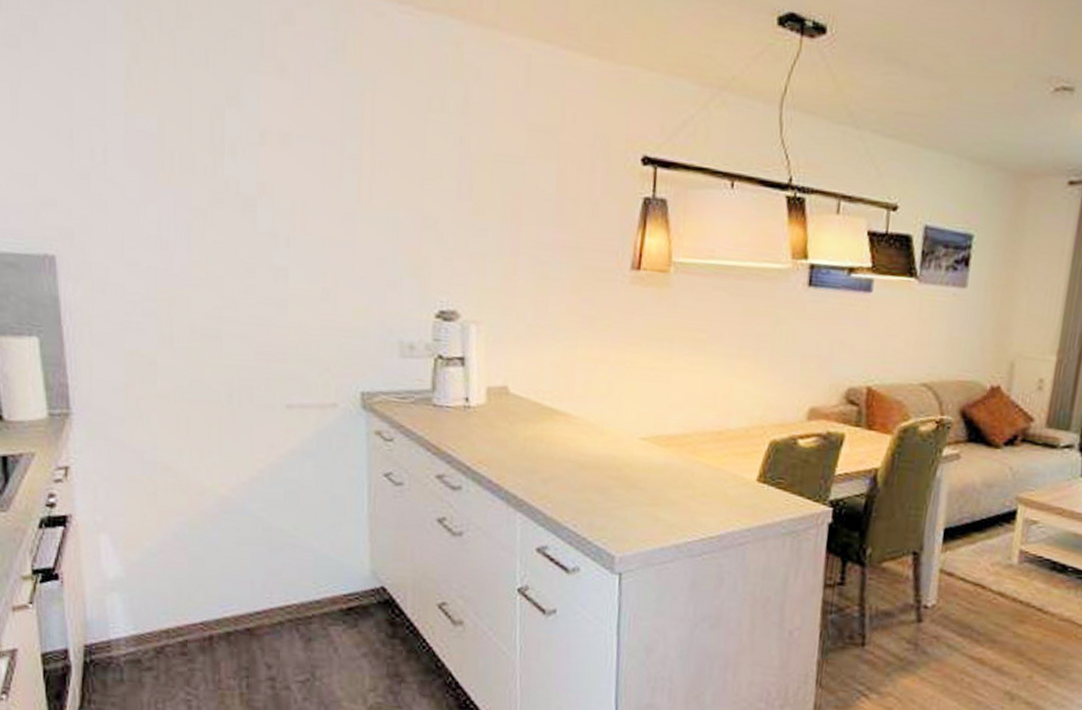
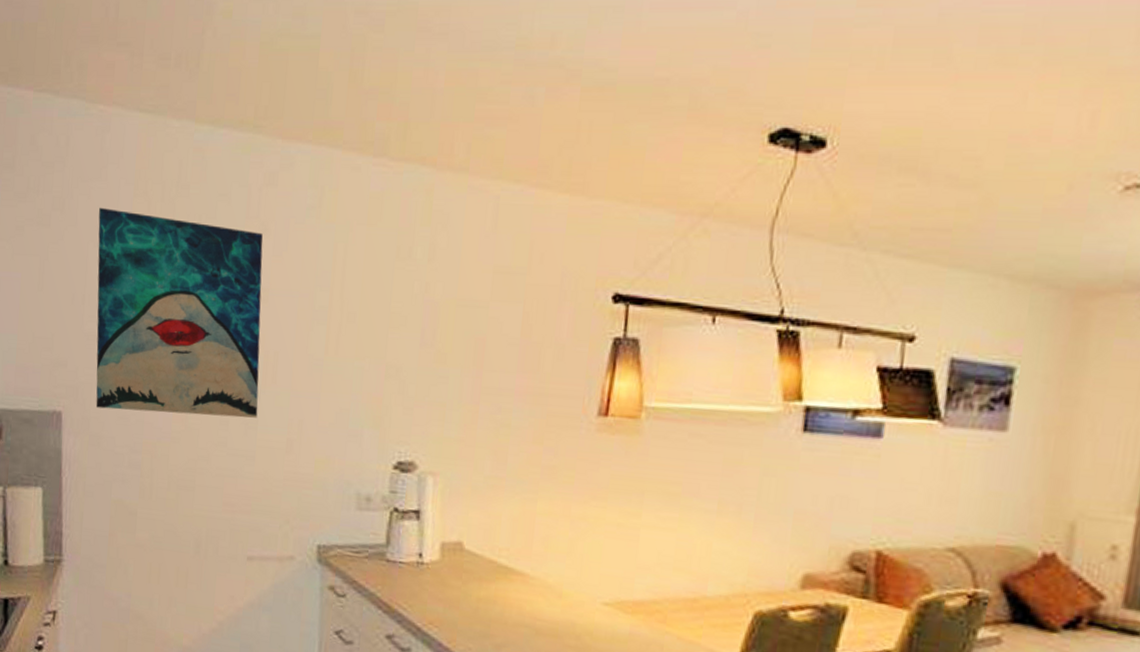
wall art: none [82,31,288,266] -> present [95,207,263,418]

